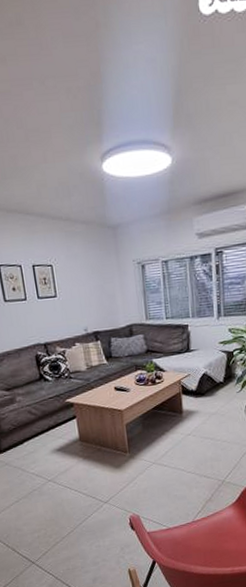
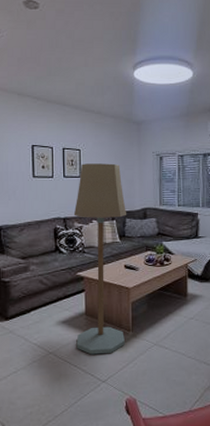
floor lamp: none [54,277,123,479] -> present [73,163,127,355]

